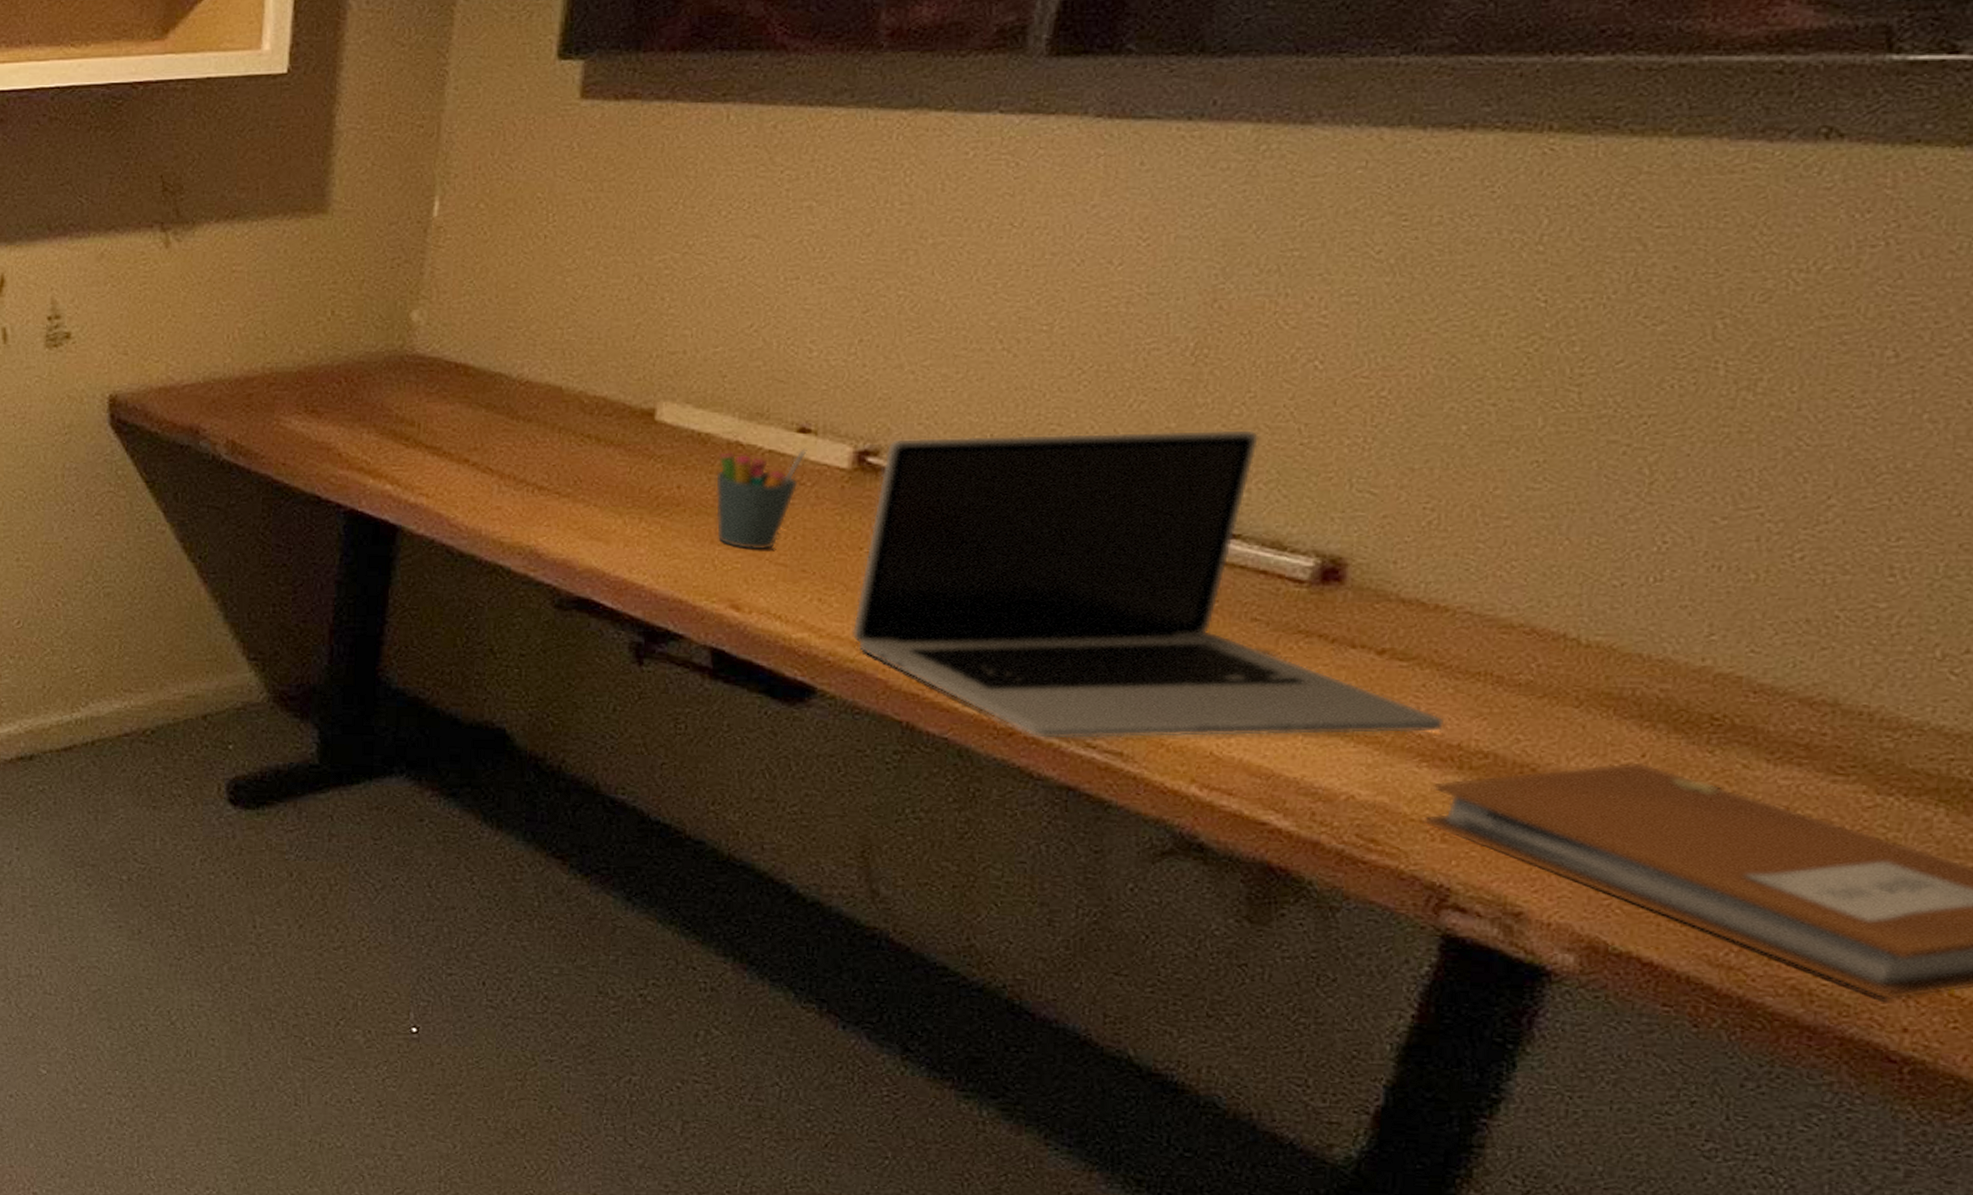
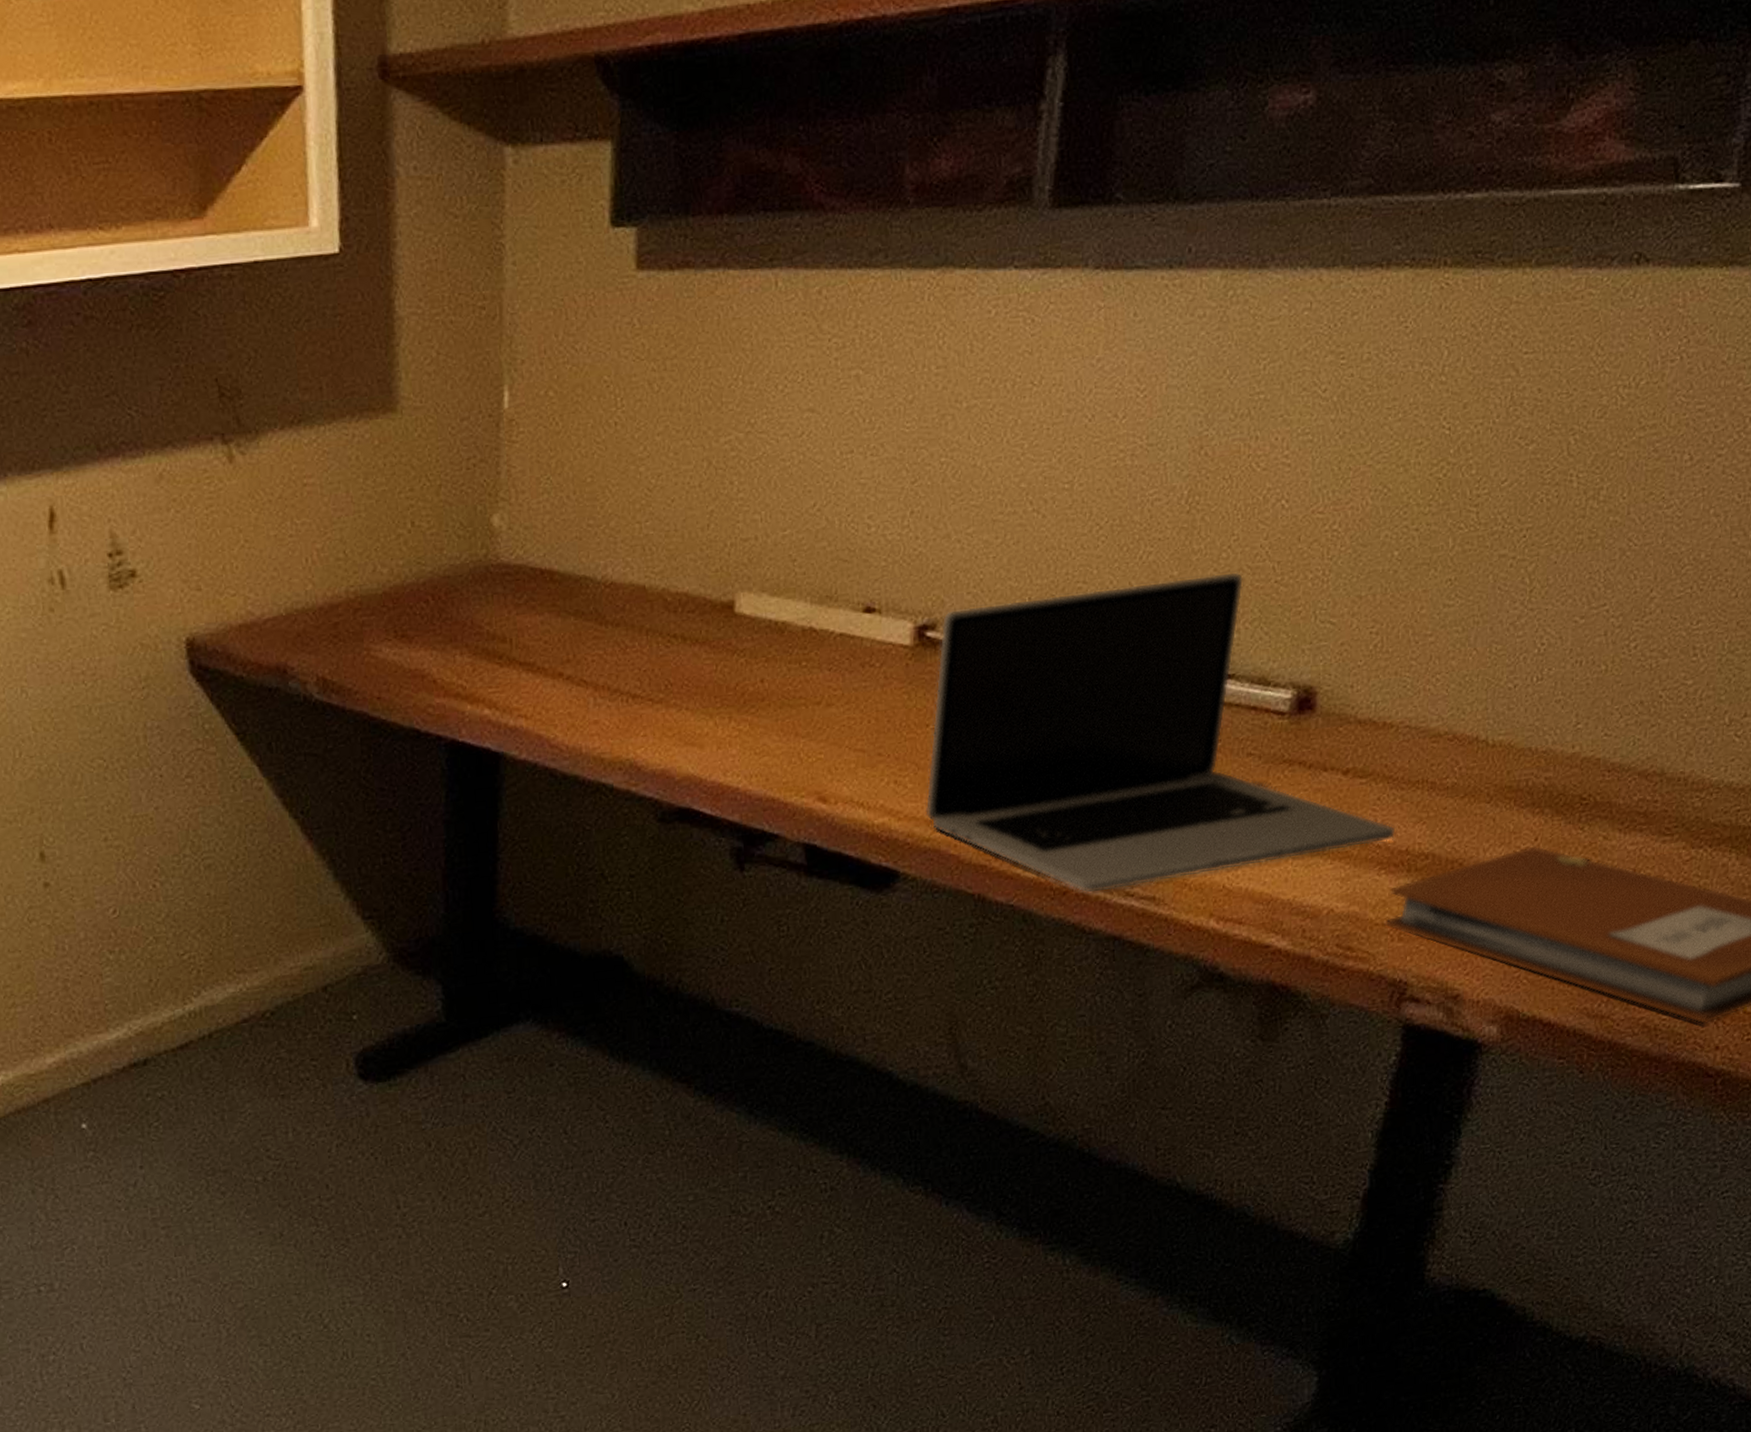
pen holder: present [714,448,807,550] -> none [793,628,874,739]

